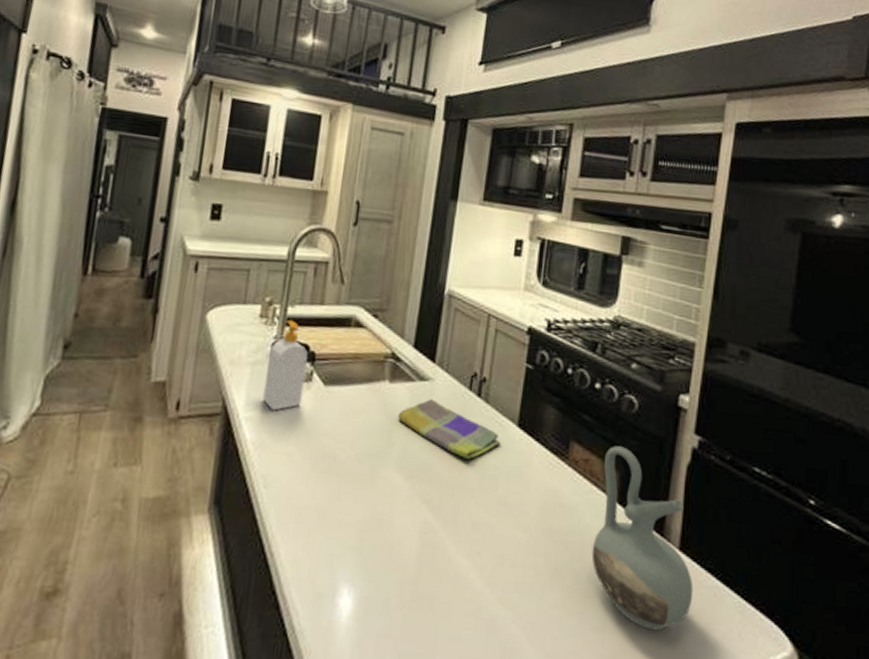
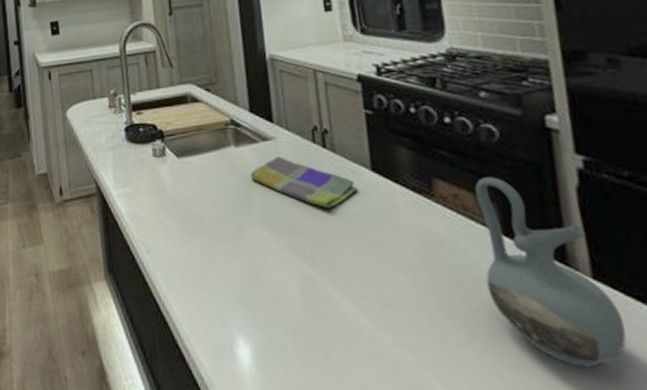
soap bottle: present [262,320,308,411] -> none [123,106,161,186]

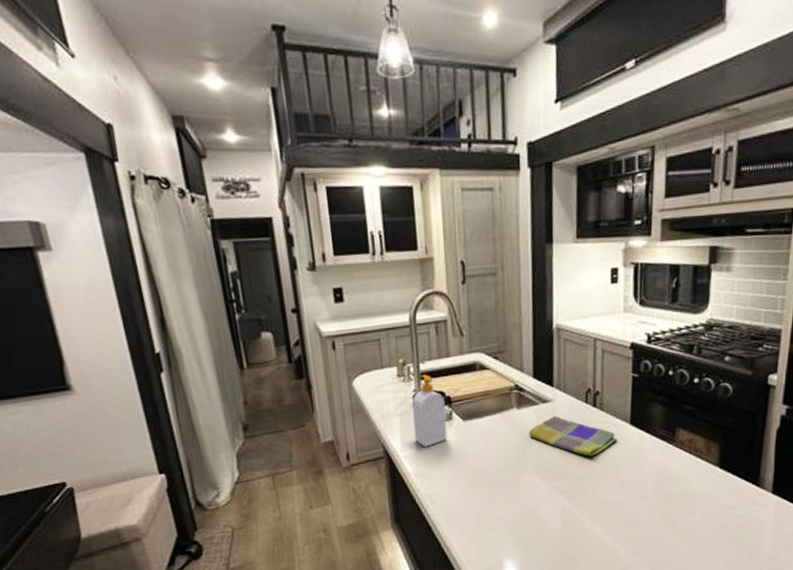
soap bottle: none [123,106,161,186] -> present [411,374,448,447]
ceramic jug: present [475,177,627,368] -> none [700,425,785,552]

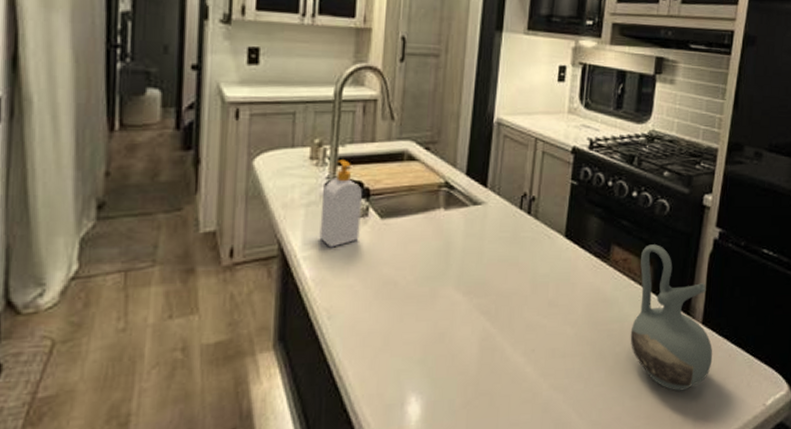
dish towel: present [529,416,617,456] -> none [454,221,550,271]
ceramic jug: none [700,425,785,552] -> present [630,244,713,391]

